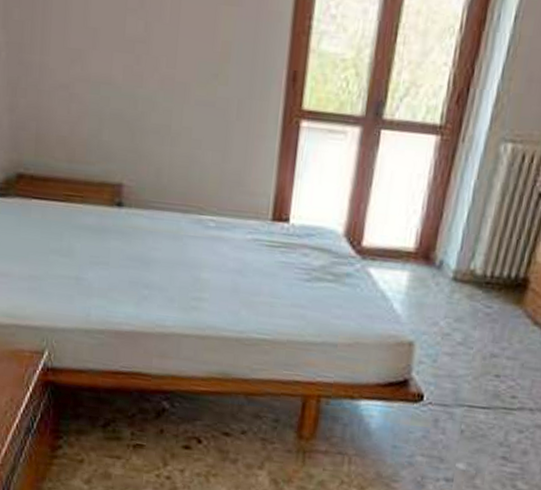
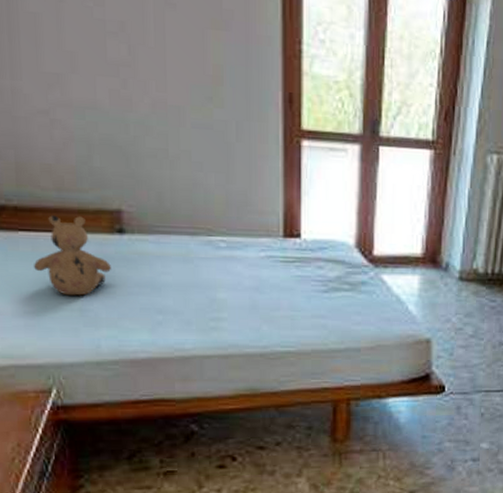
teddy bear: none [41,185,107,265] -> present [34,215,111,296]

